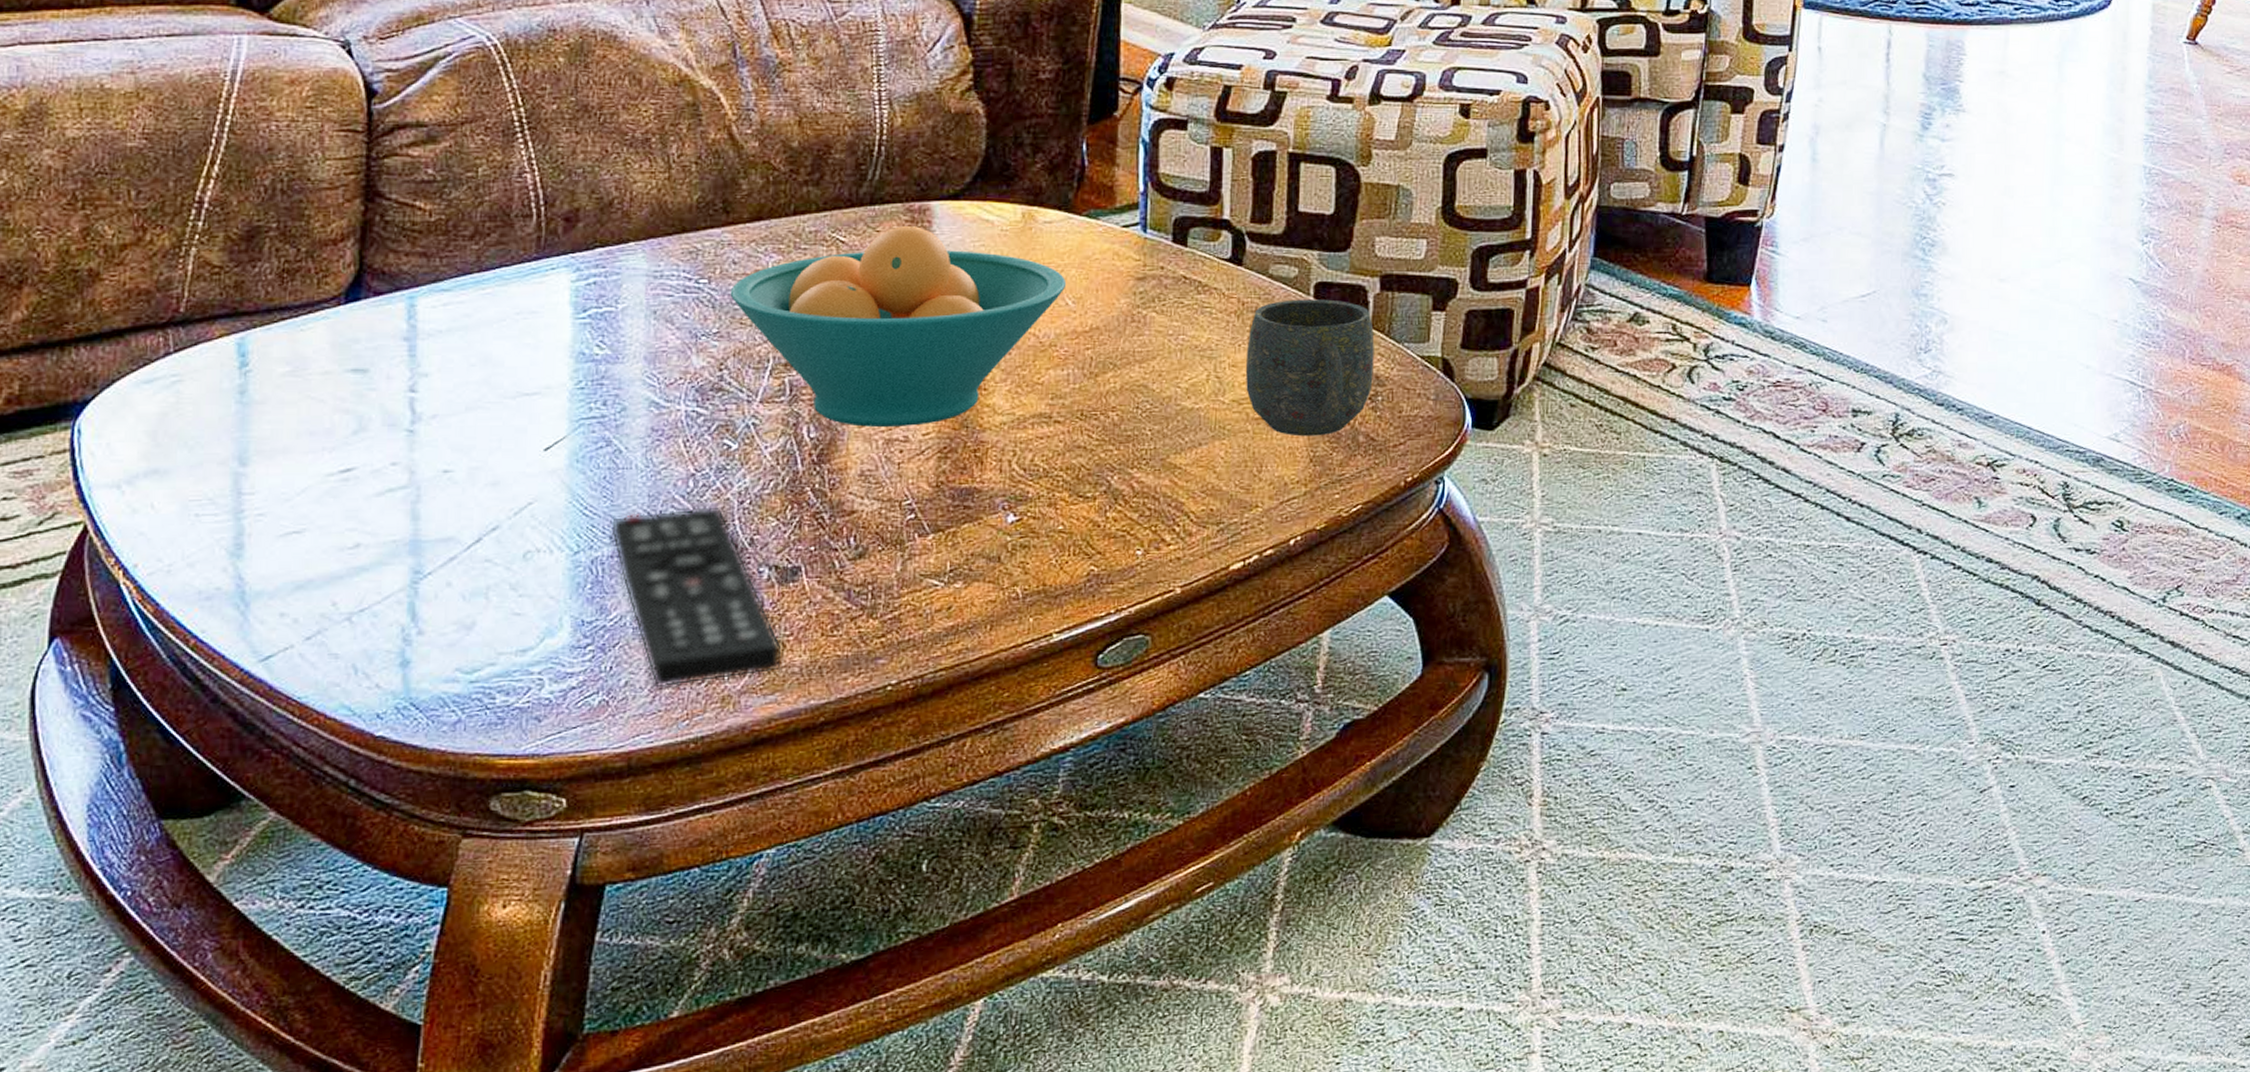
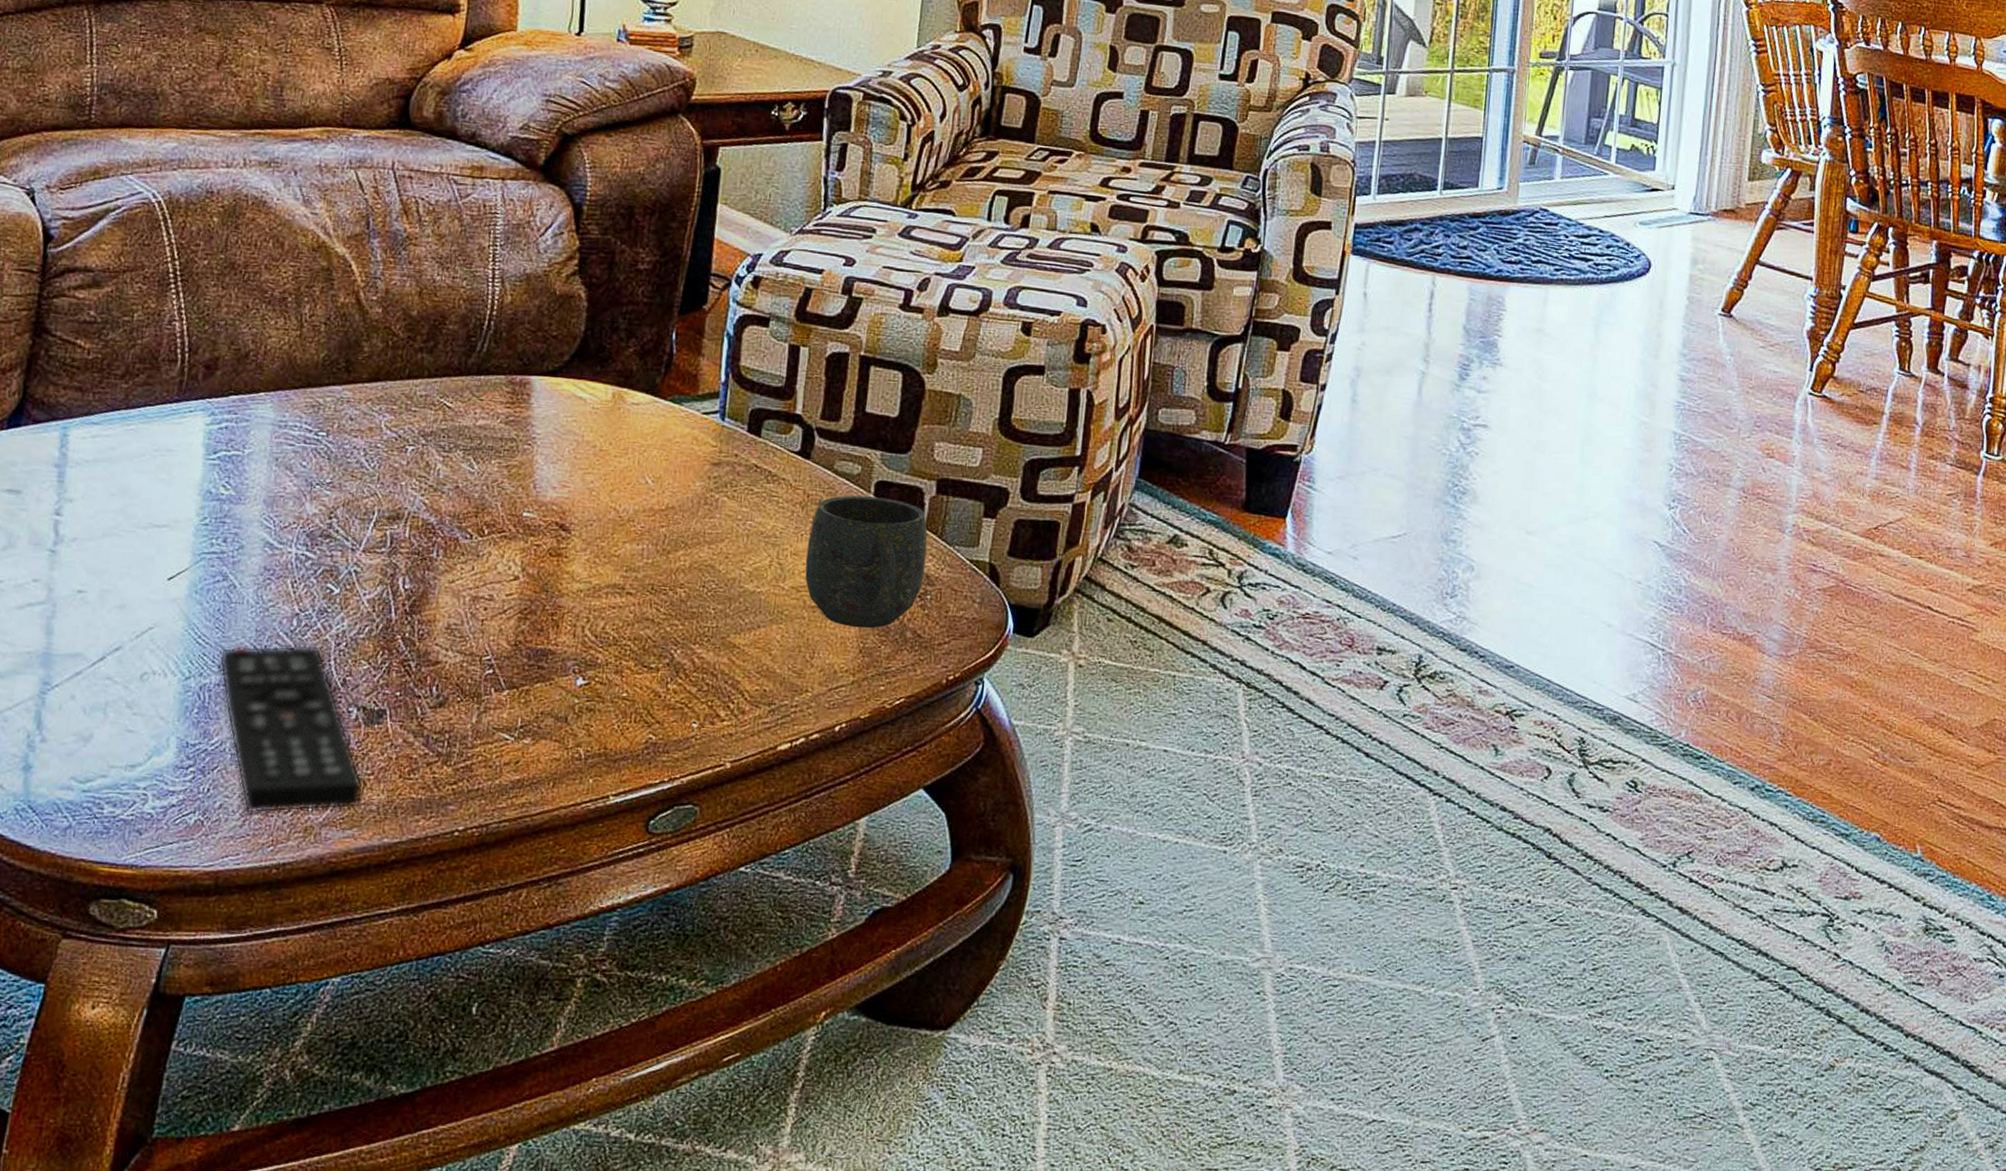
fruit bowl: present [730,226,1067,428] -> none [344,397,648,586]

